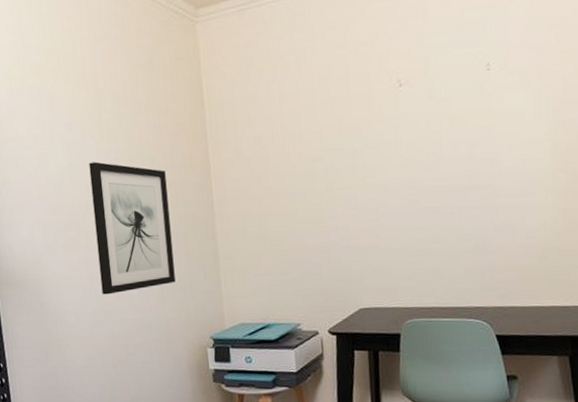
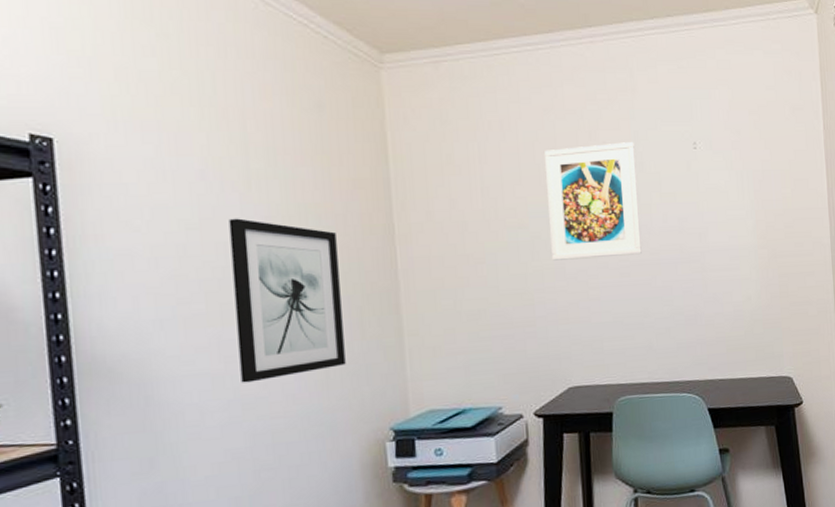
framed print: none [338,68,431,190] -> present [545,141,642,261]

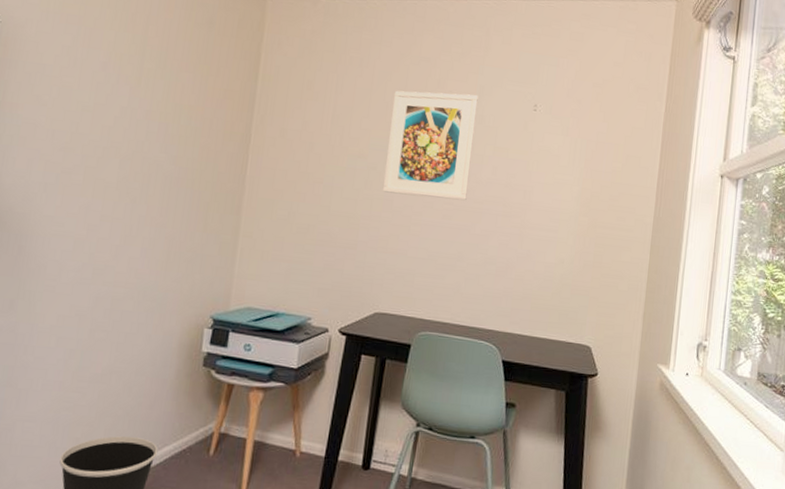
wall art: present [228,218,346,383] -> none [97,107,201,252]

